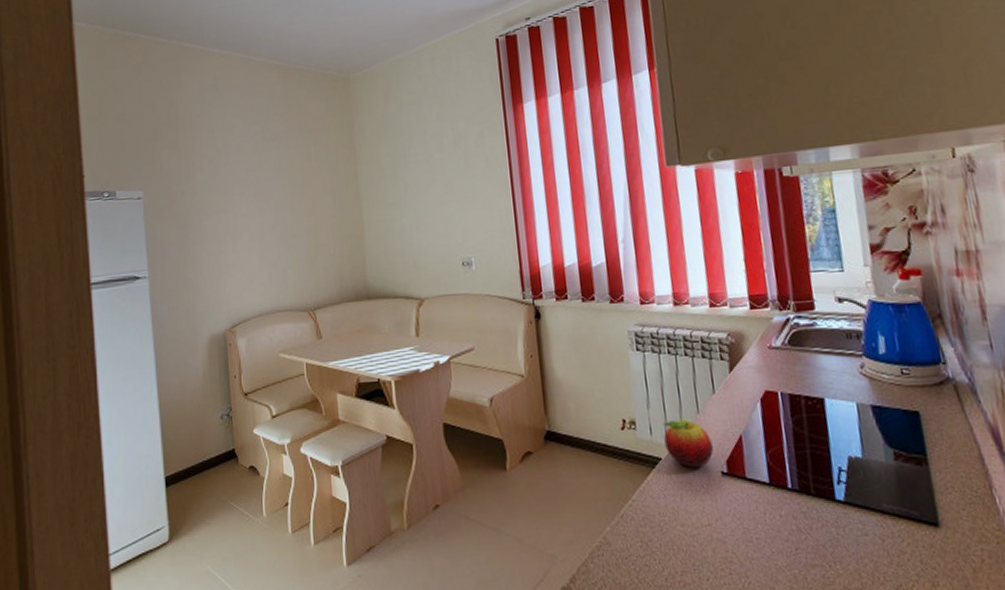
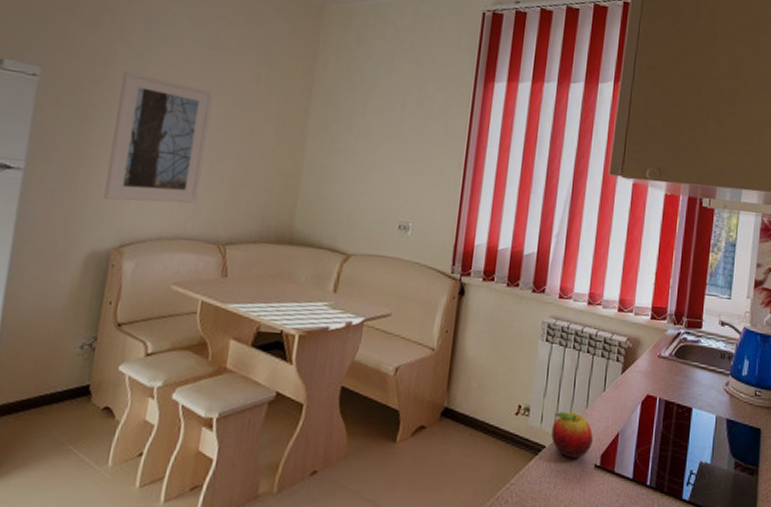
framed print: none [202,176,283,290] -> present [103,71,214,204]

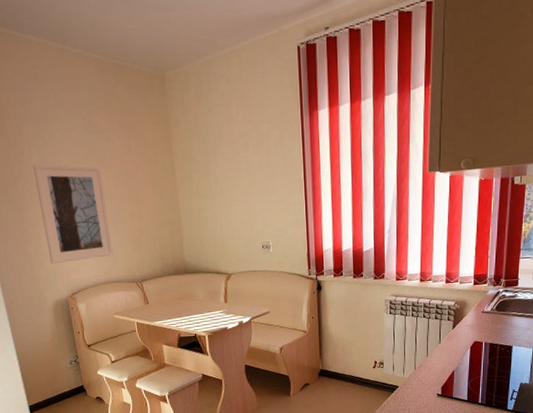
fruit: present [551,411,593,458] -> none [402,360,434,392]

